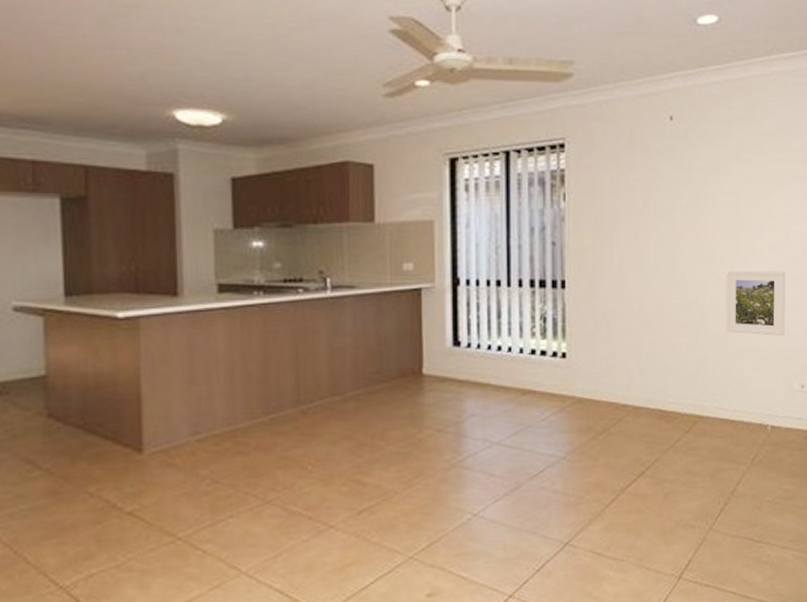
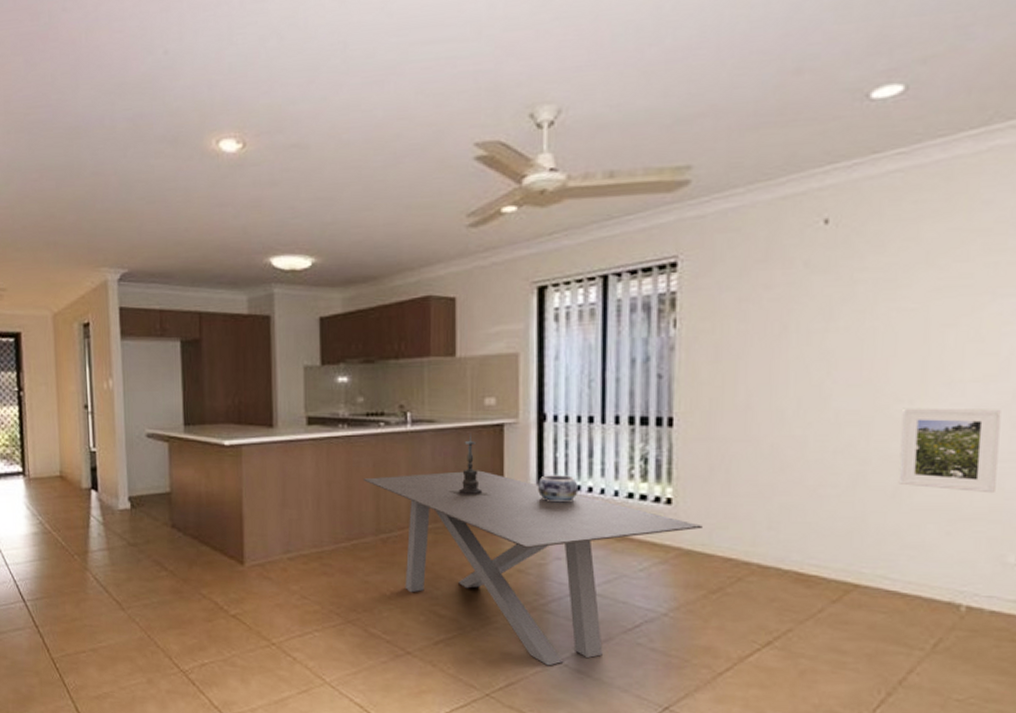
dining table: none [282,334,590,520] -> present [364,470,702,666]
candle holder: none [370,299,410,361] -> present [449,434,490,497]
decorative bowl: none [453,336,489,362] -> present [537,475,578,503]

